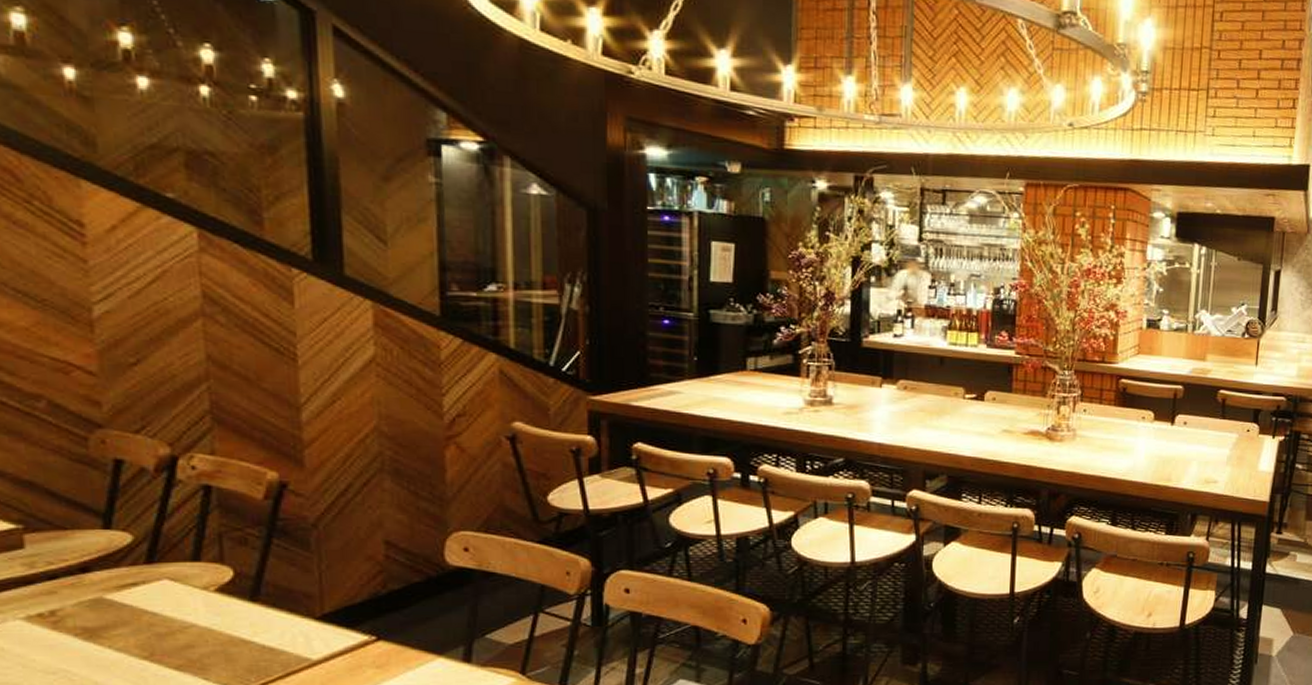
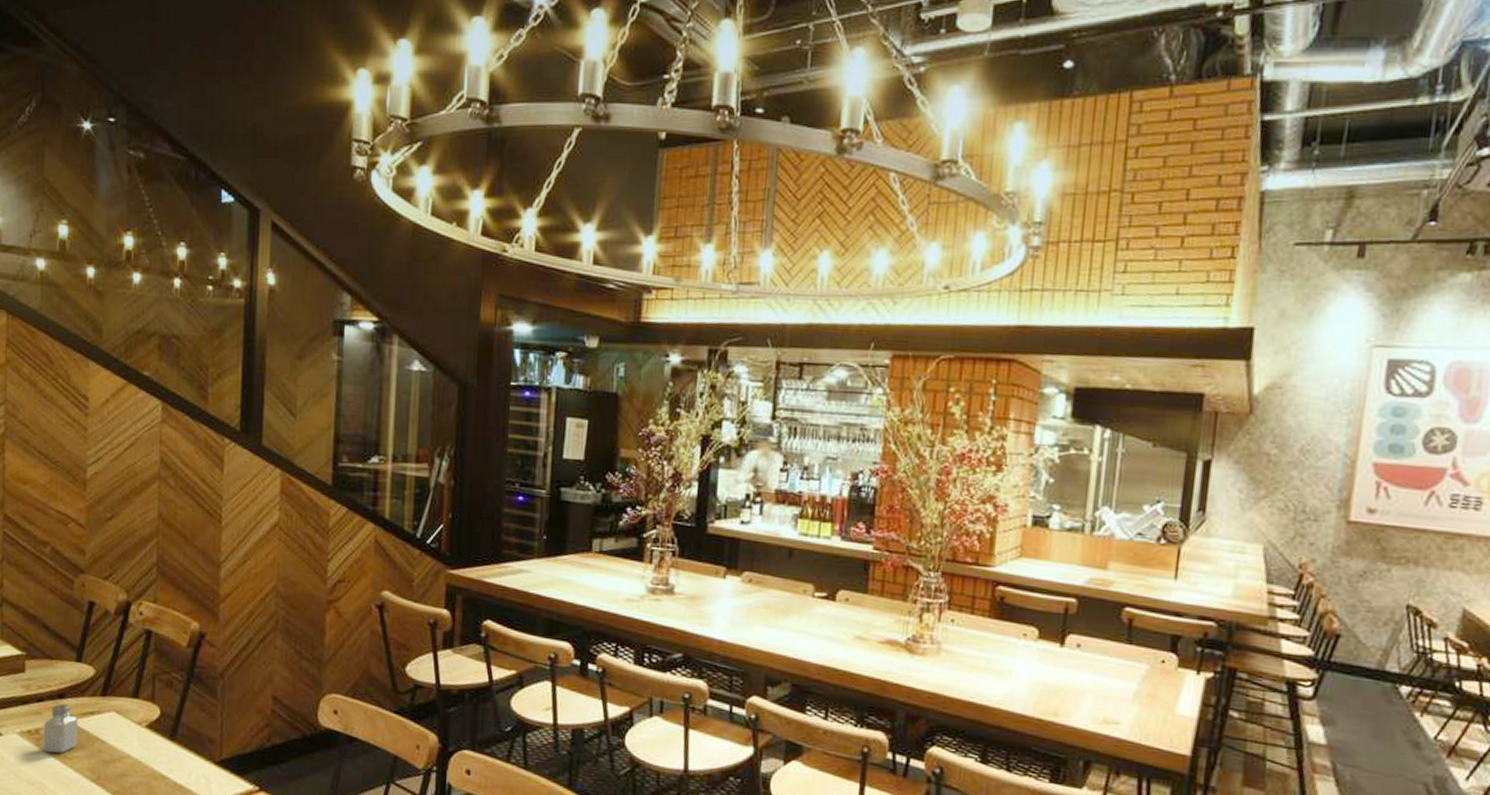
saltshaker: none [61,578,116,635] -> present [43,703,78,753]

